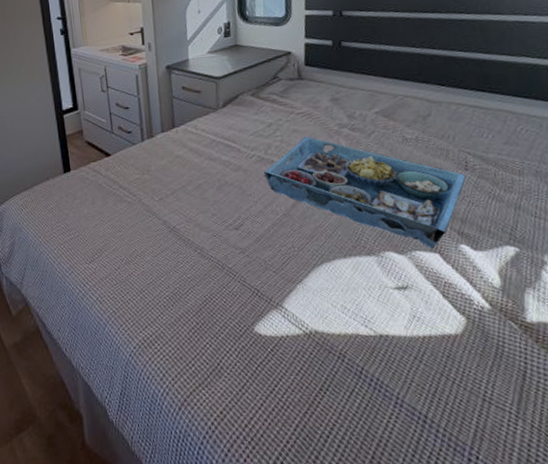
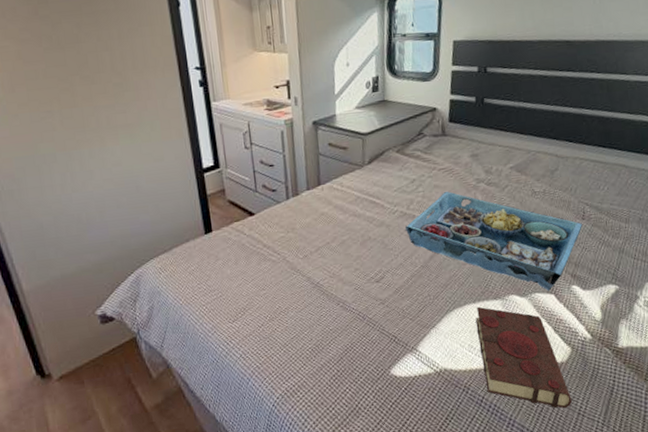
book: none [347,262,474,392] -> present [475,306,572,409]

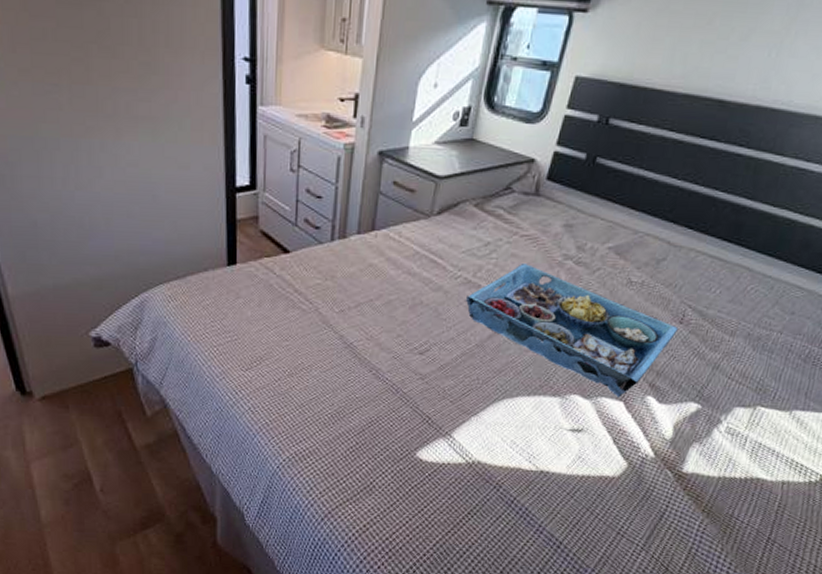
book: present [475,306,572,409] -> none [521,401,614,525]

